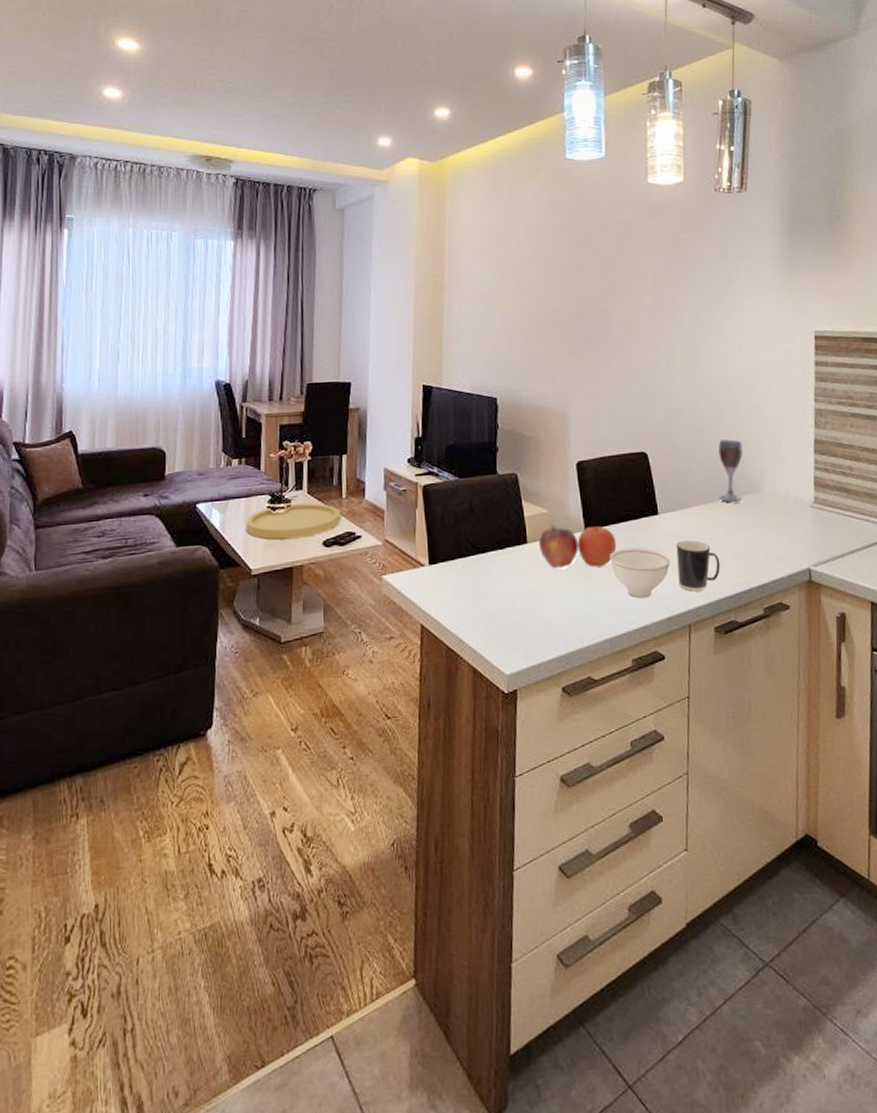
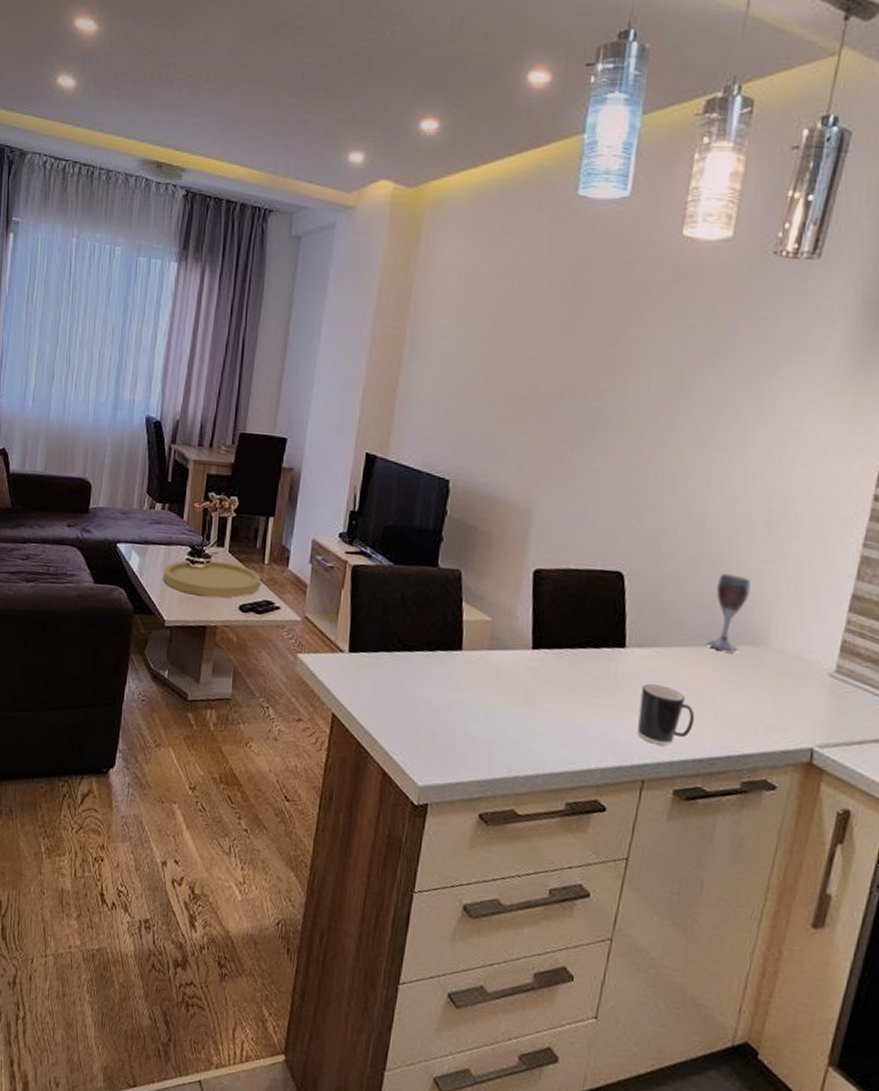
fruit: present [539,526,579,569] -> none [475,637,523,686]
fruit: present [577,525,617,567] -> none [520,645,569,694]
bowl: present [609,547,671,598] -> none [557,677,632,739]

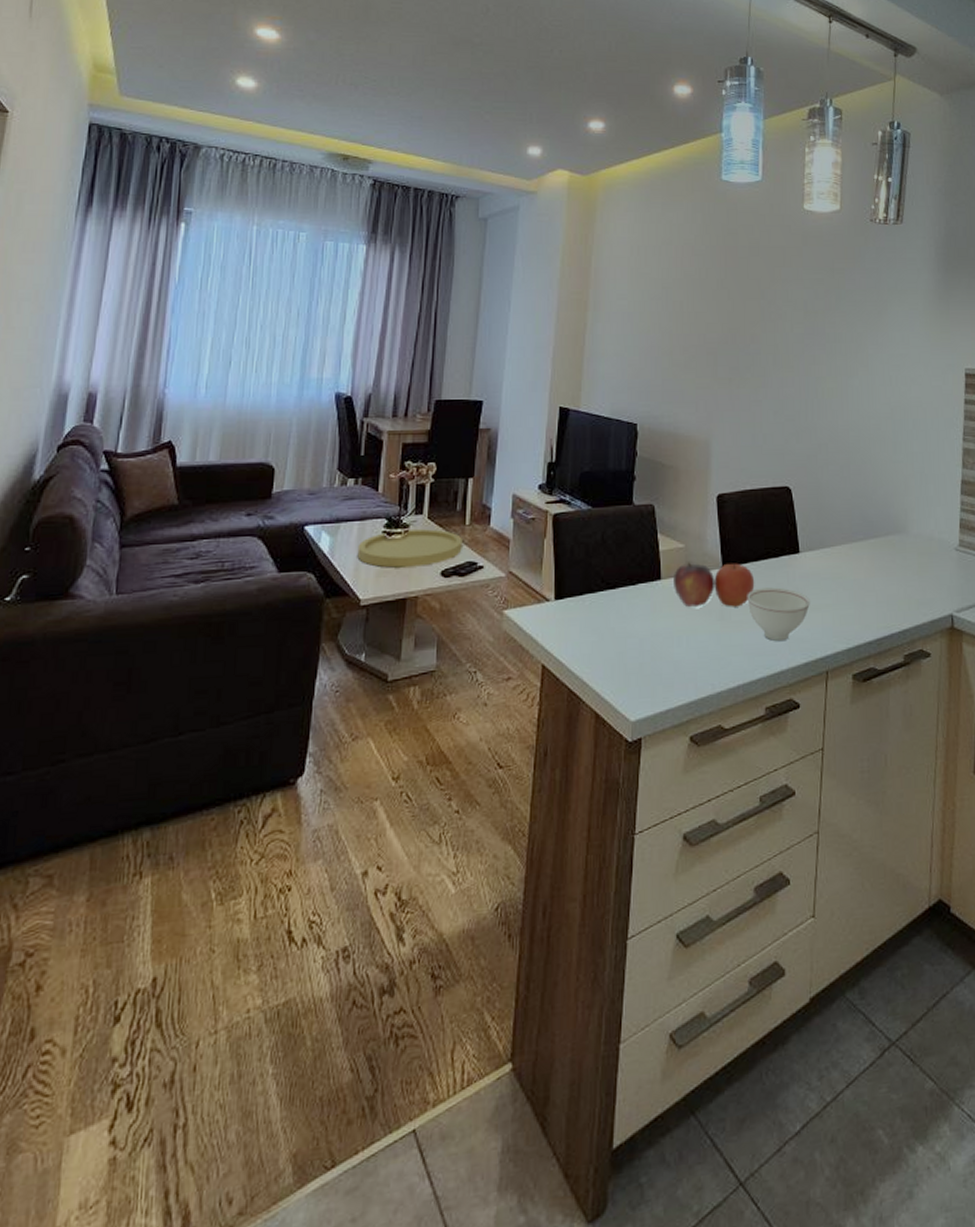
fruit: none [475,637,523,686] -> present [674,562,715,608]
fruit: none [520,645,569,694] -> present [714,563,755,607]
bowl: none [557,677,632,739] -> present [747,587,810,642]
mug: present [637,683,695,746] -> none [816,581,861,636]
cup: present [706,574,751,653] -> none [862,477,889,543]

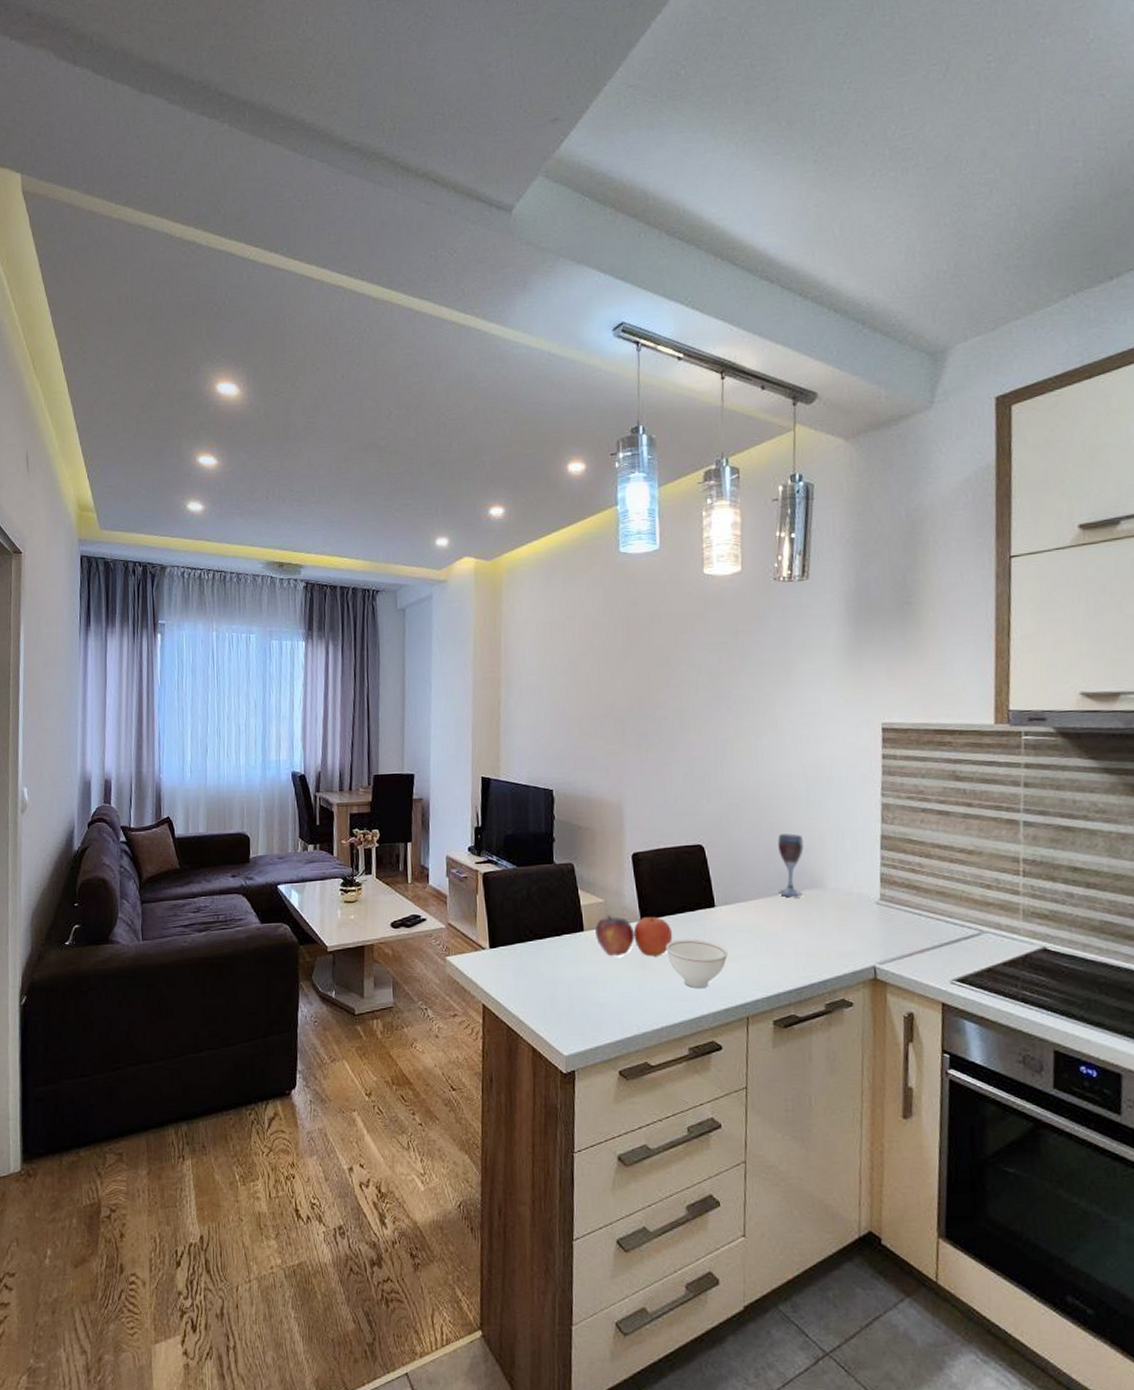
tray: present [357,529,462,568] -> none [321,887,407,920]
cup: none [862,477,889,543] -> present [777,833,804,898]

